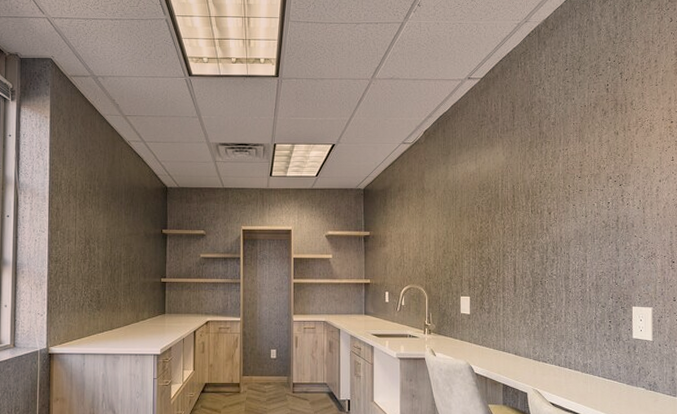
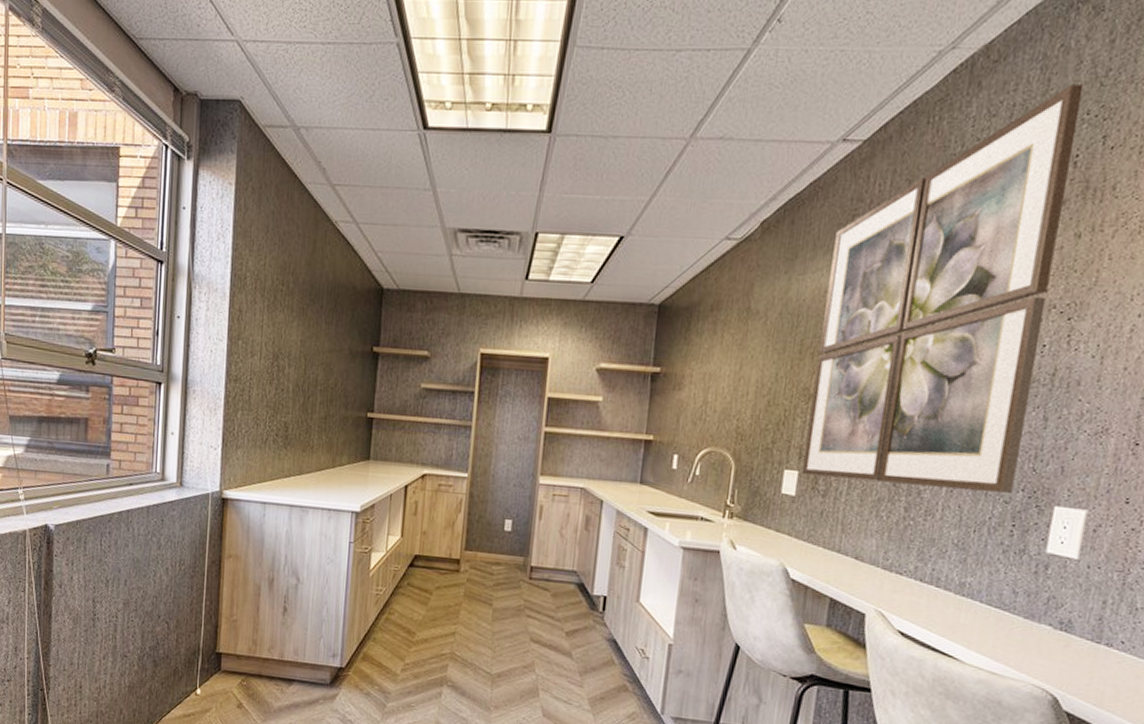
wall art: none [472,42,606,300] -> present [801,84,1084,493]

